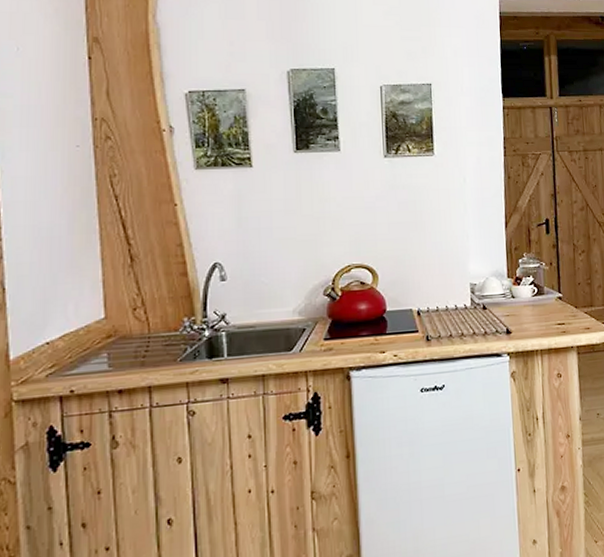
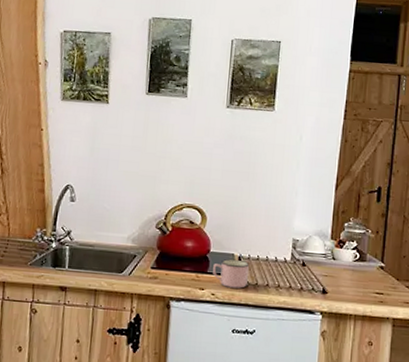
mug: none [392,314,430,346] -> present [213,258,249,289]

